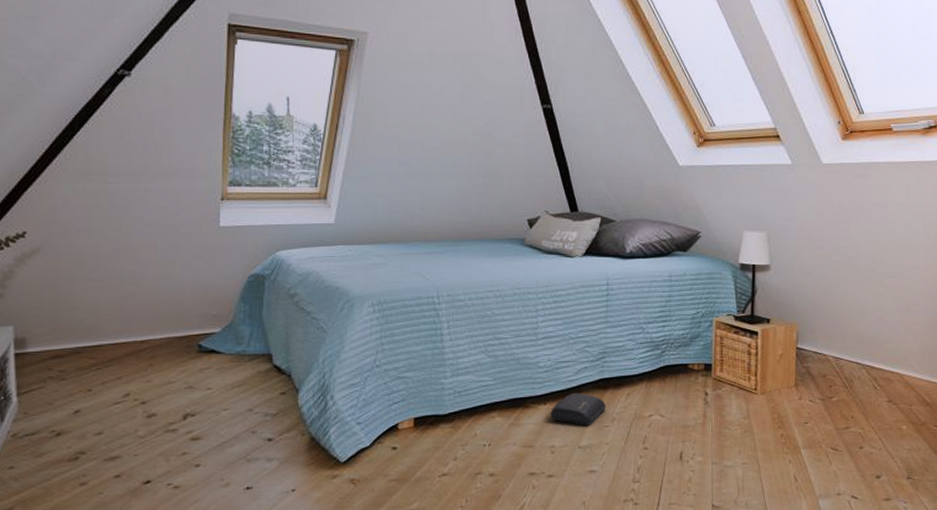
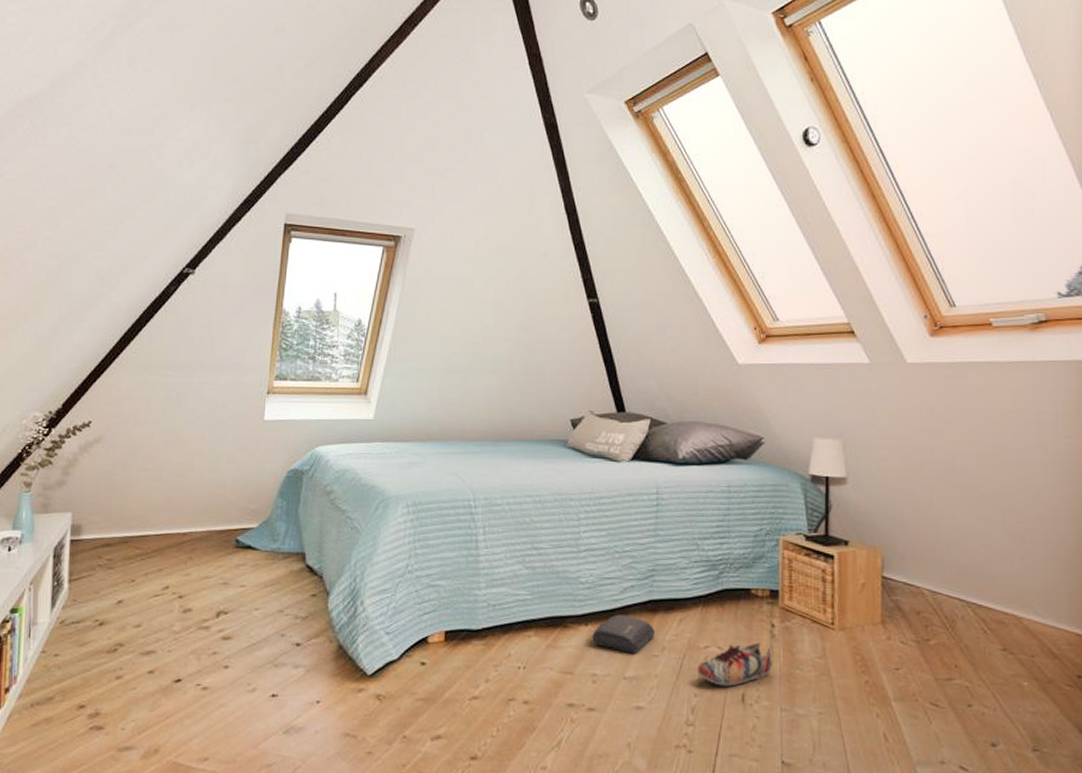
shoe: none [642,409,706,448] -> present [697,642,772,687]

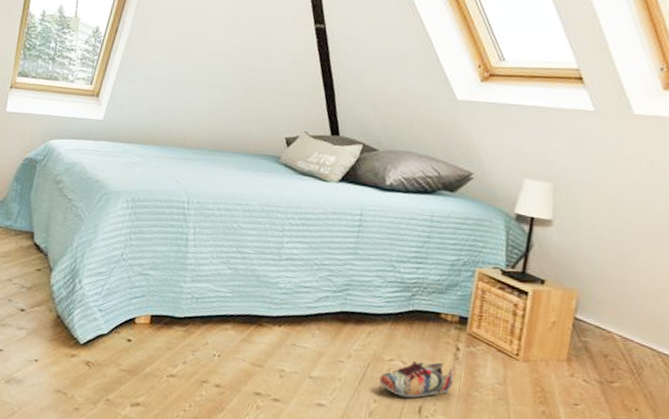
bag: present [592,614,655,654] -> none [284,320,343,358]

